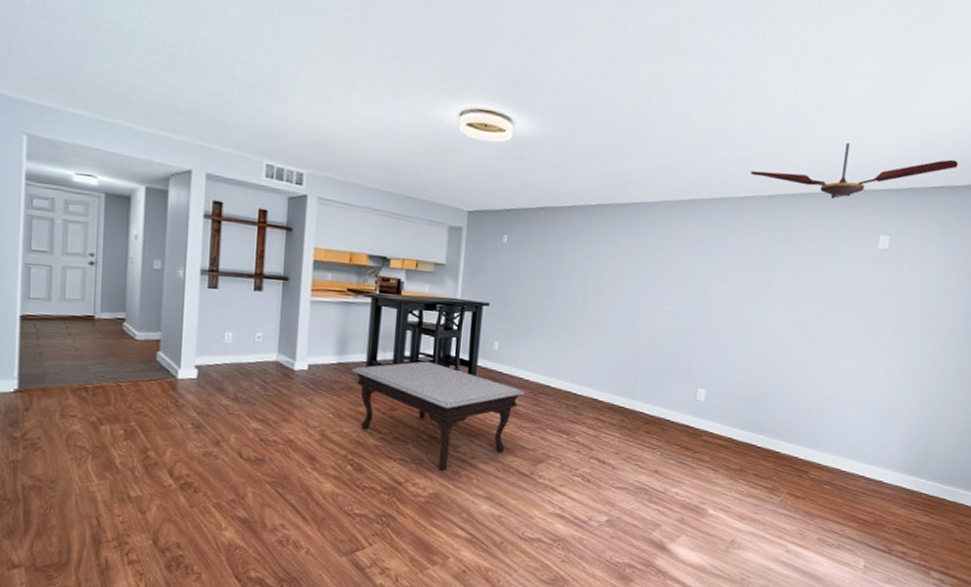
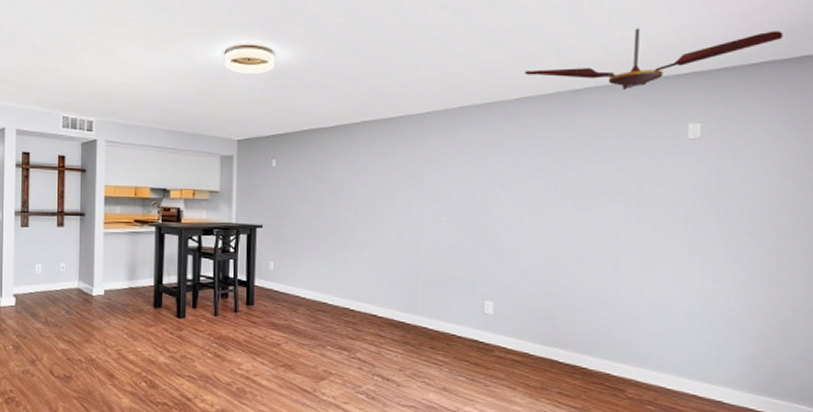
coffee table: present [352,361,525,472] -> none [141,283,302,388]

